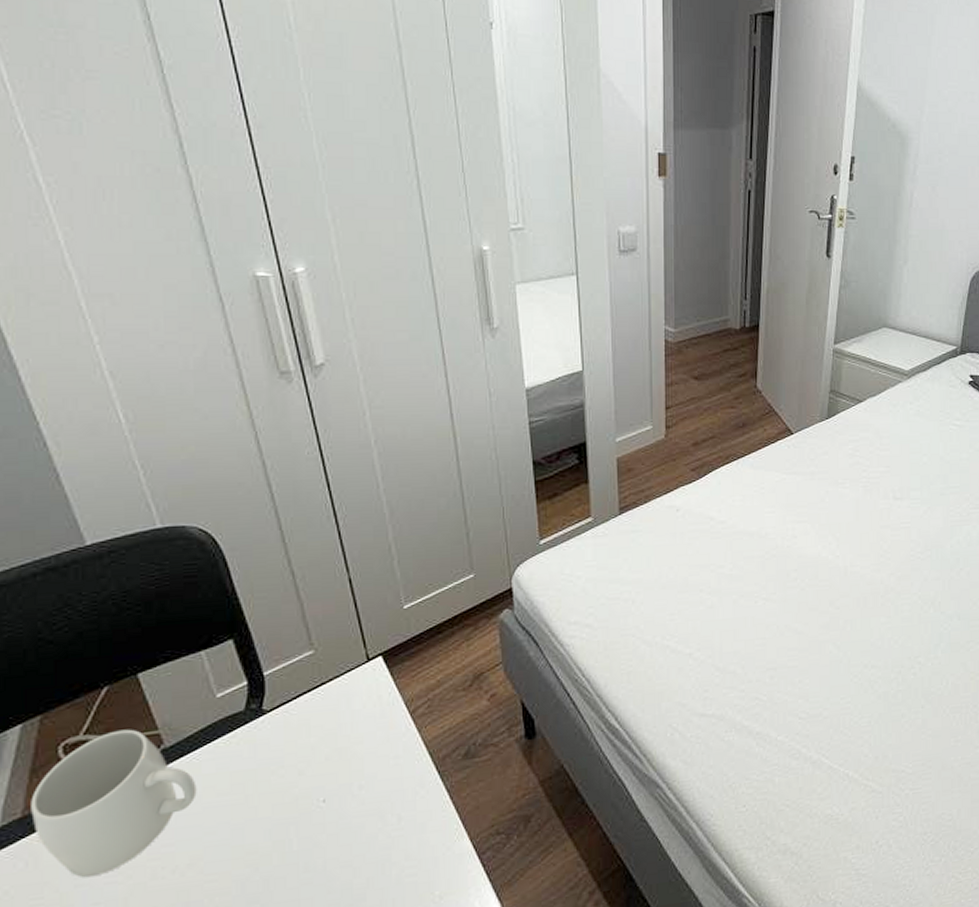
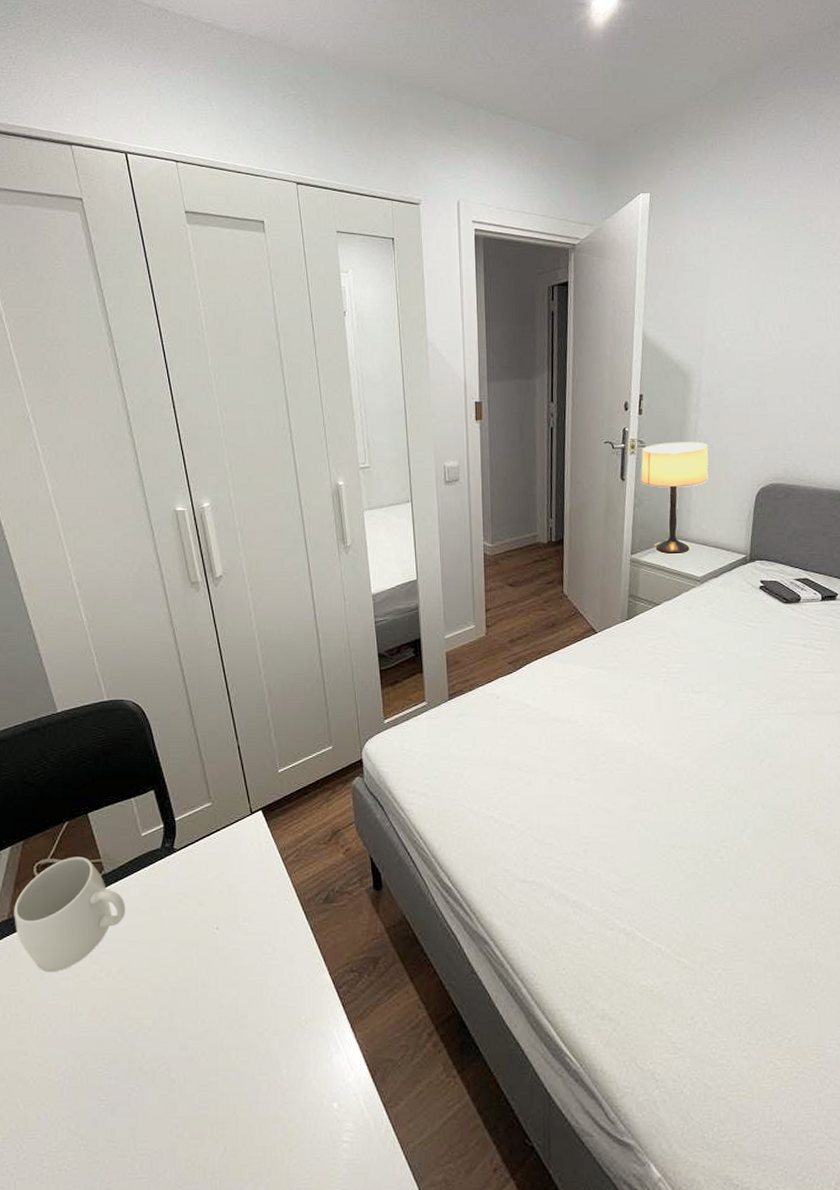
table lamp: none [849,215,923,344] -> present [641,442,708,554]

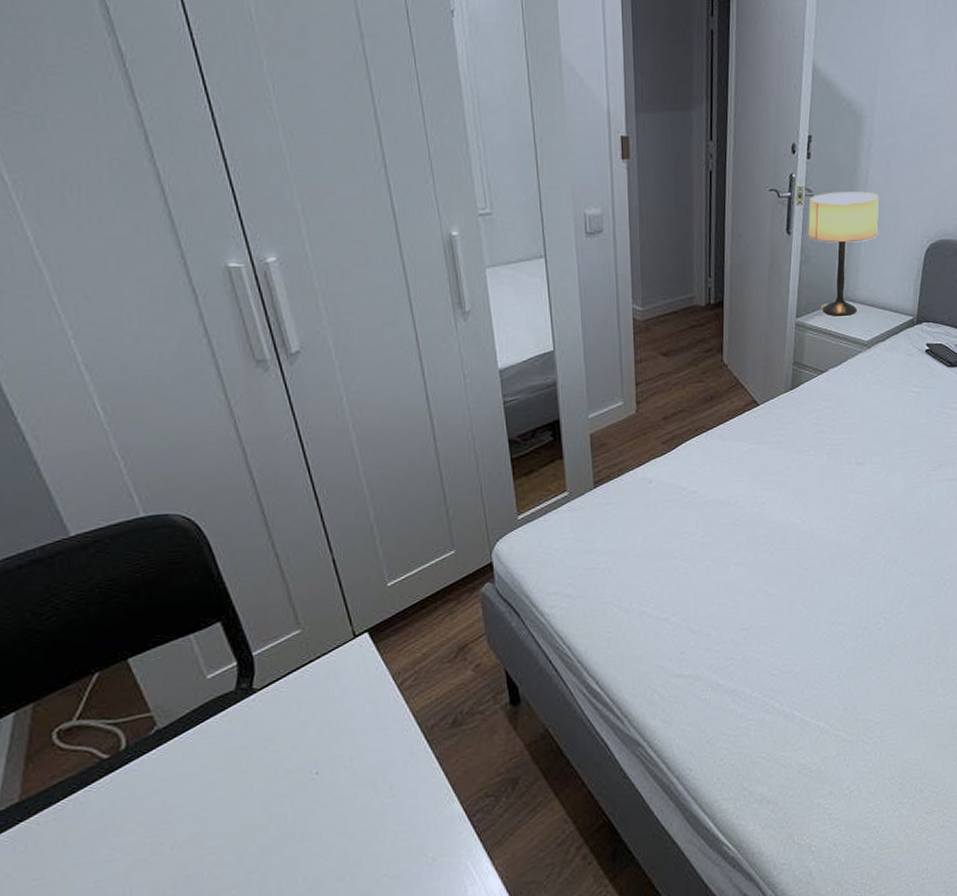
mug: present [14,856,126,973] -> none [27,712,192,857]

